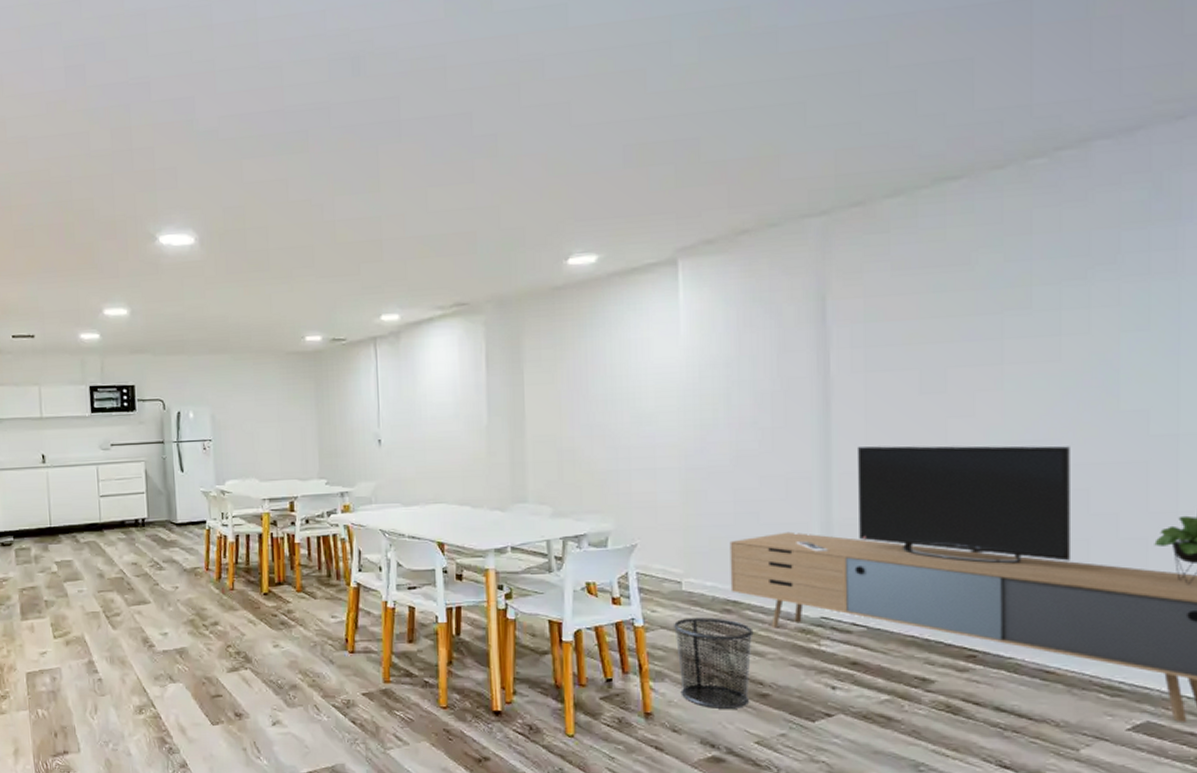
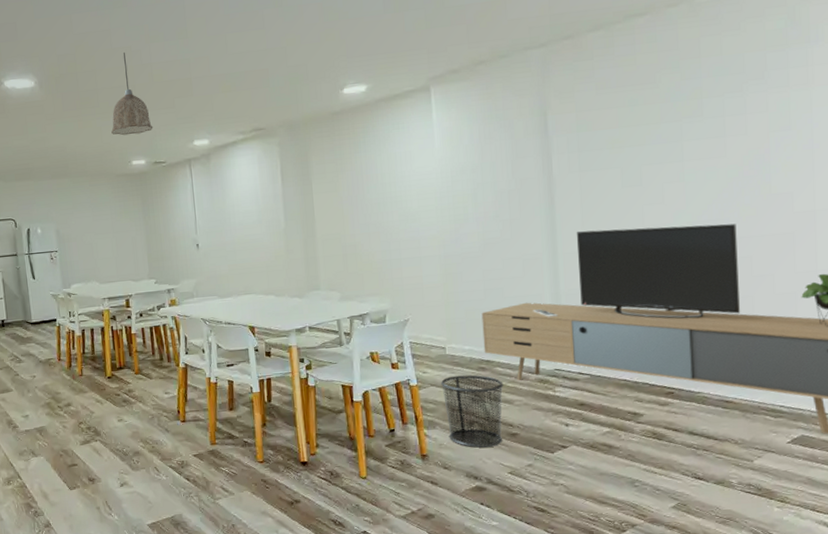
pendant lamp: none [283,207,333,306] -> present [111,53,153,136]

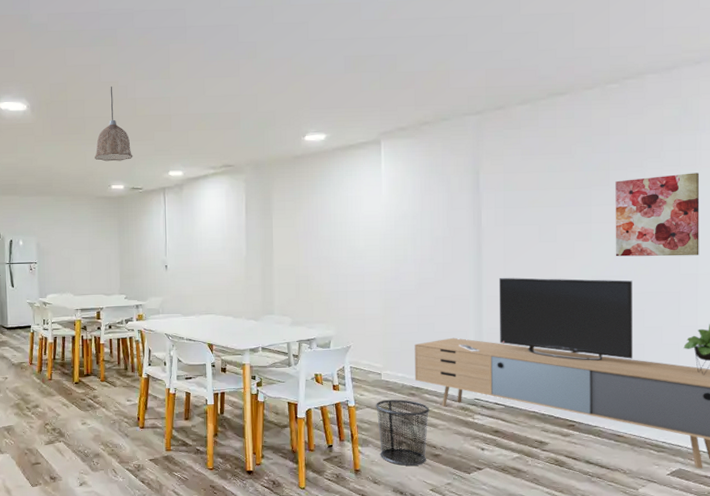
wall art: none [710,92,817,198] -> present [615,173,700,257]

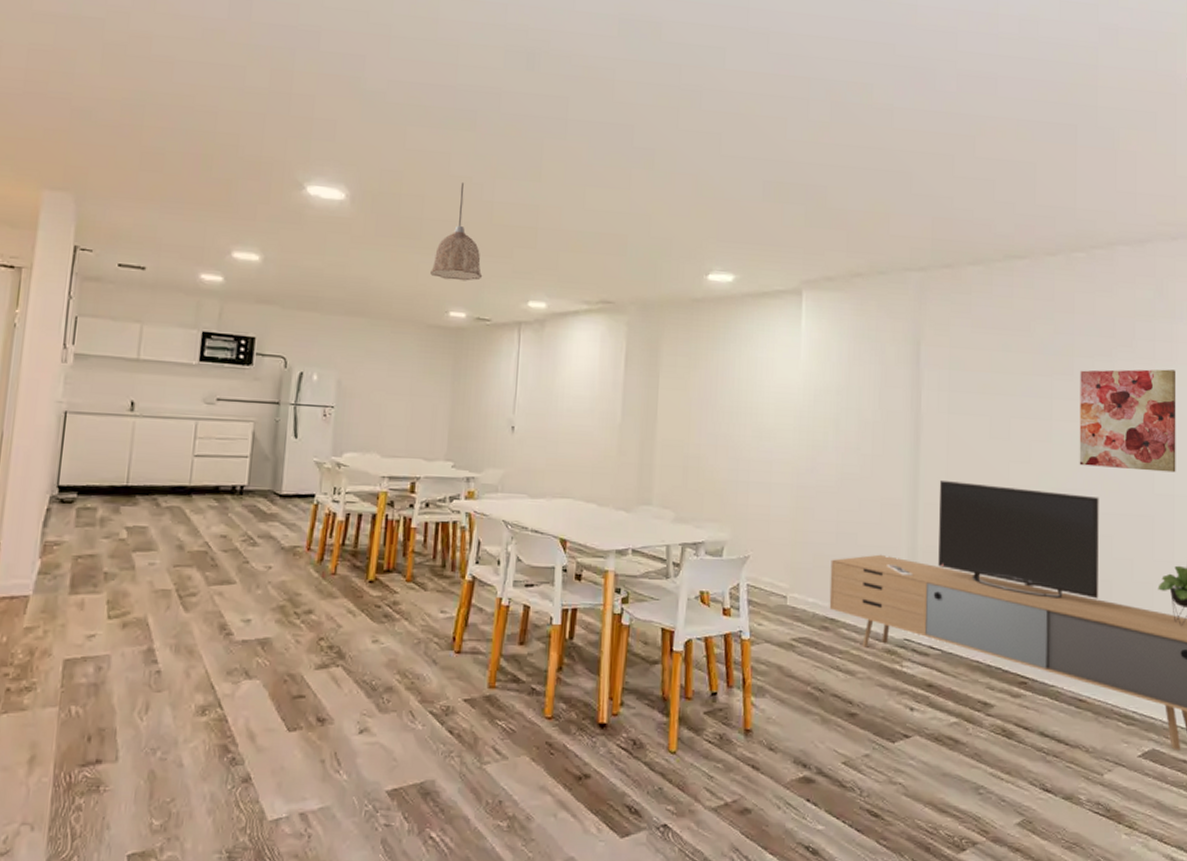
waste bin: present [375,399,430,466] -> none [776,633,847,727]

